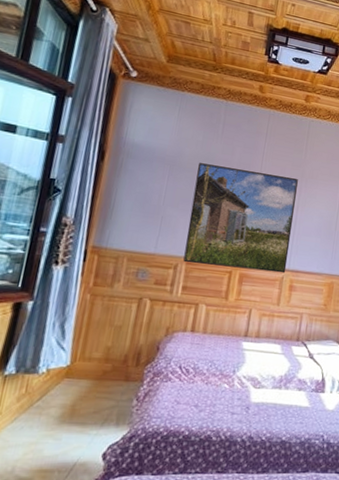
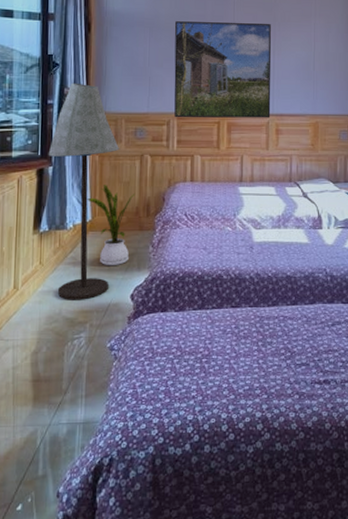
floor lamp: none [14,211,116,457] -> present [48,82,119,300]
house plant: none [68,327,127,420] -> present [86,185,136,266]

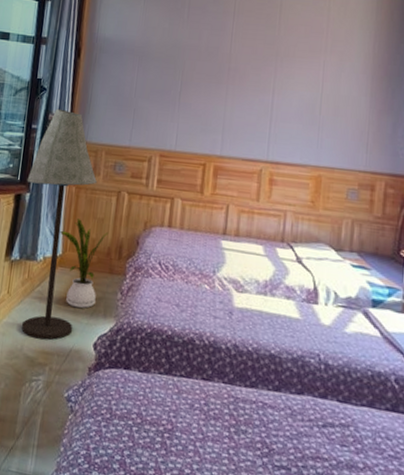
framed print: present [174,21,271,118] -> none [157,51,272,166]

